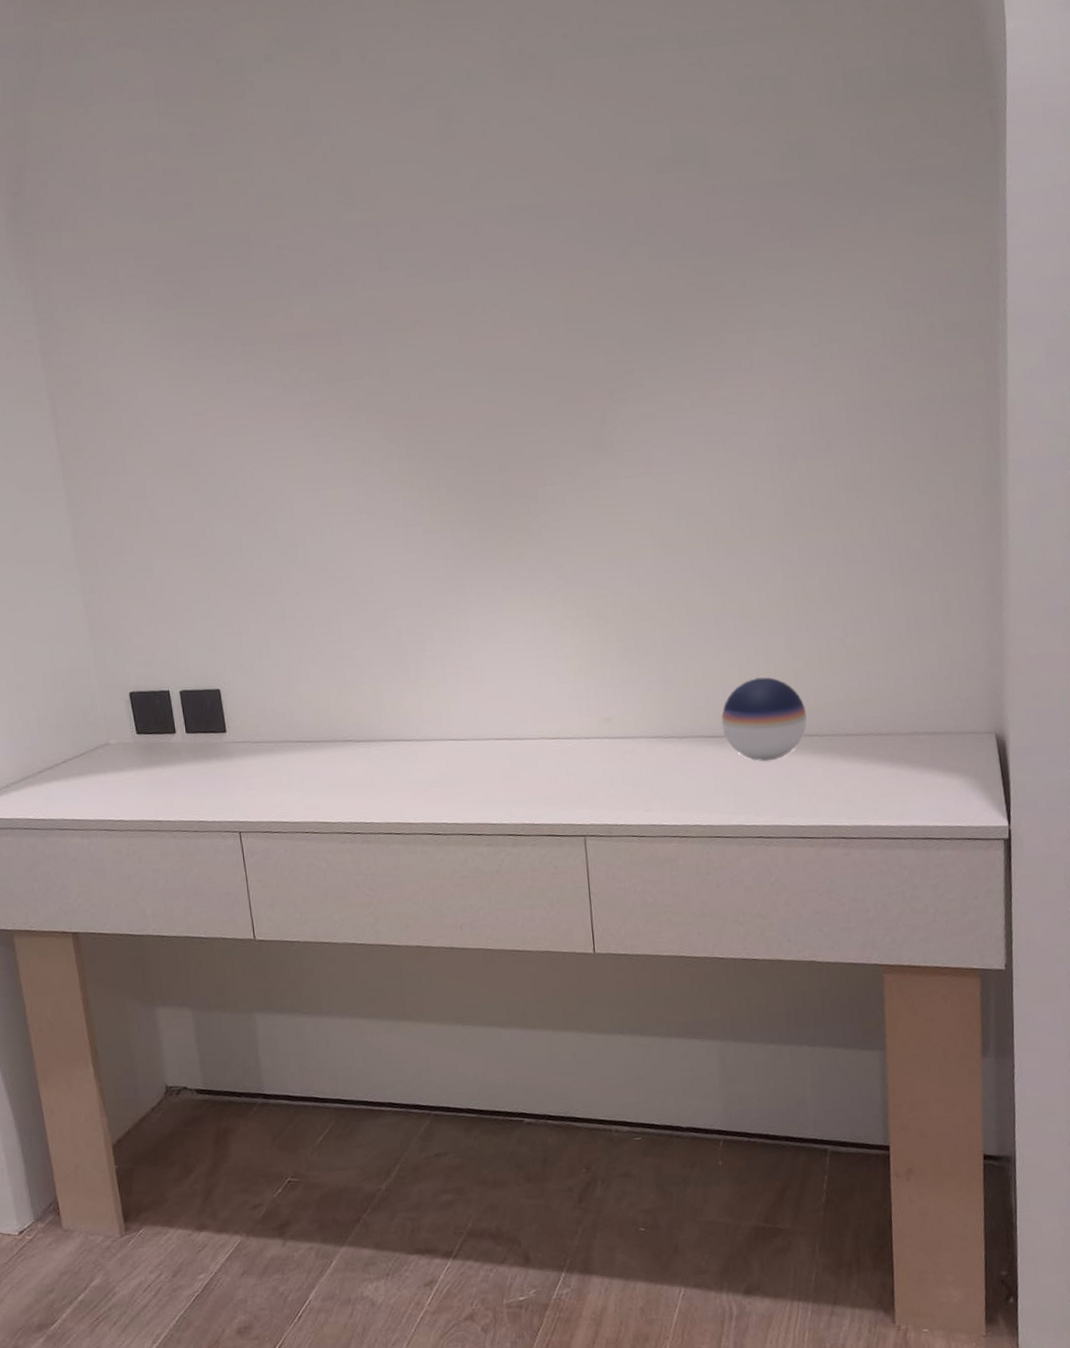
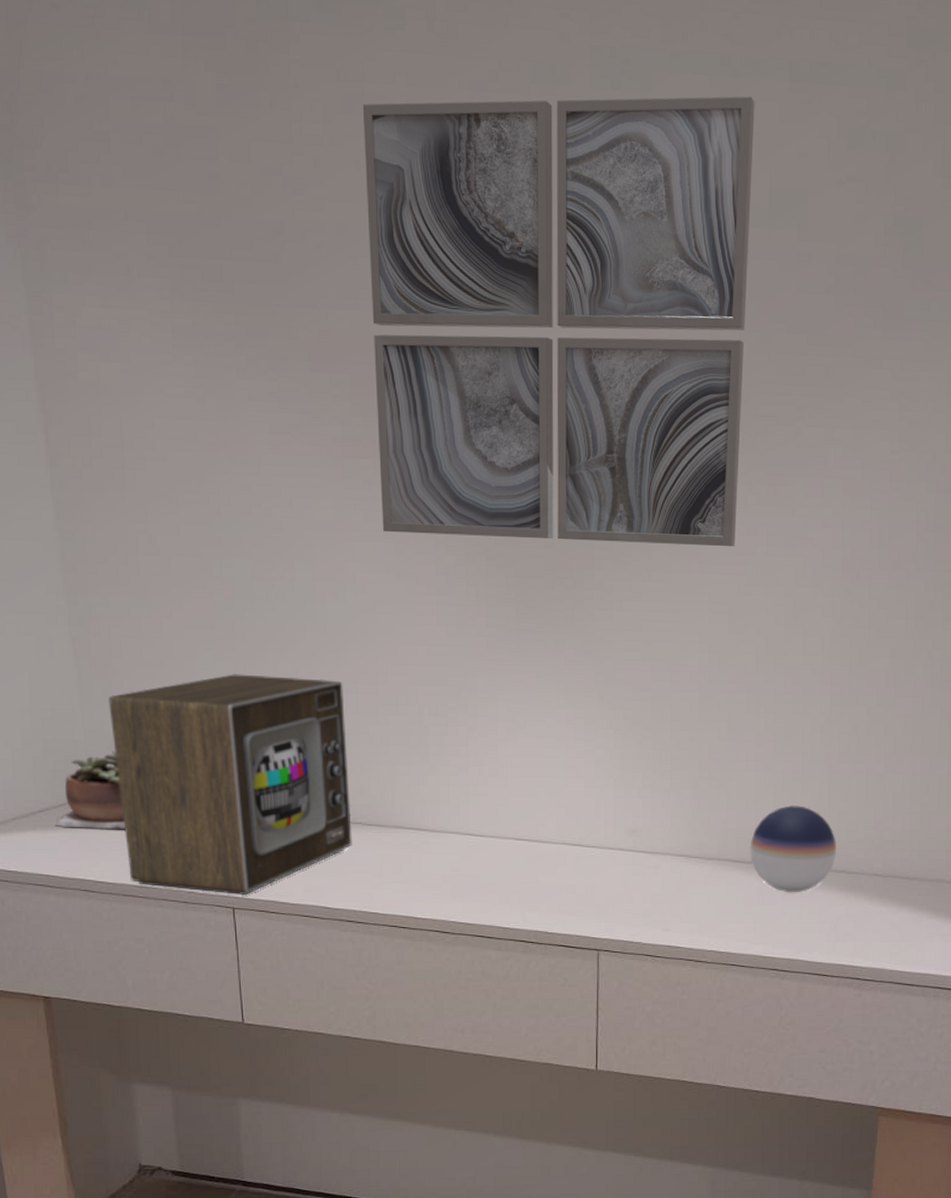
succulent plant: none [76,700,139,775] -> present [54,750,126,830]
wooden box: none [119,614,346,820] -> present [108,674,353,896]
wall art: none [309,67,676,478] -> present [362,96,755,547]

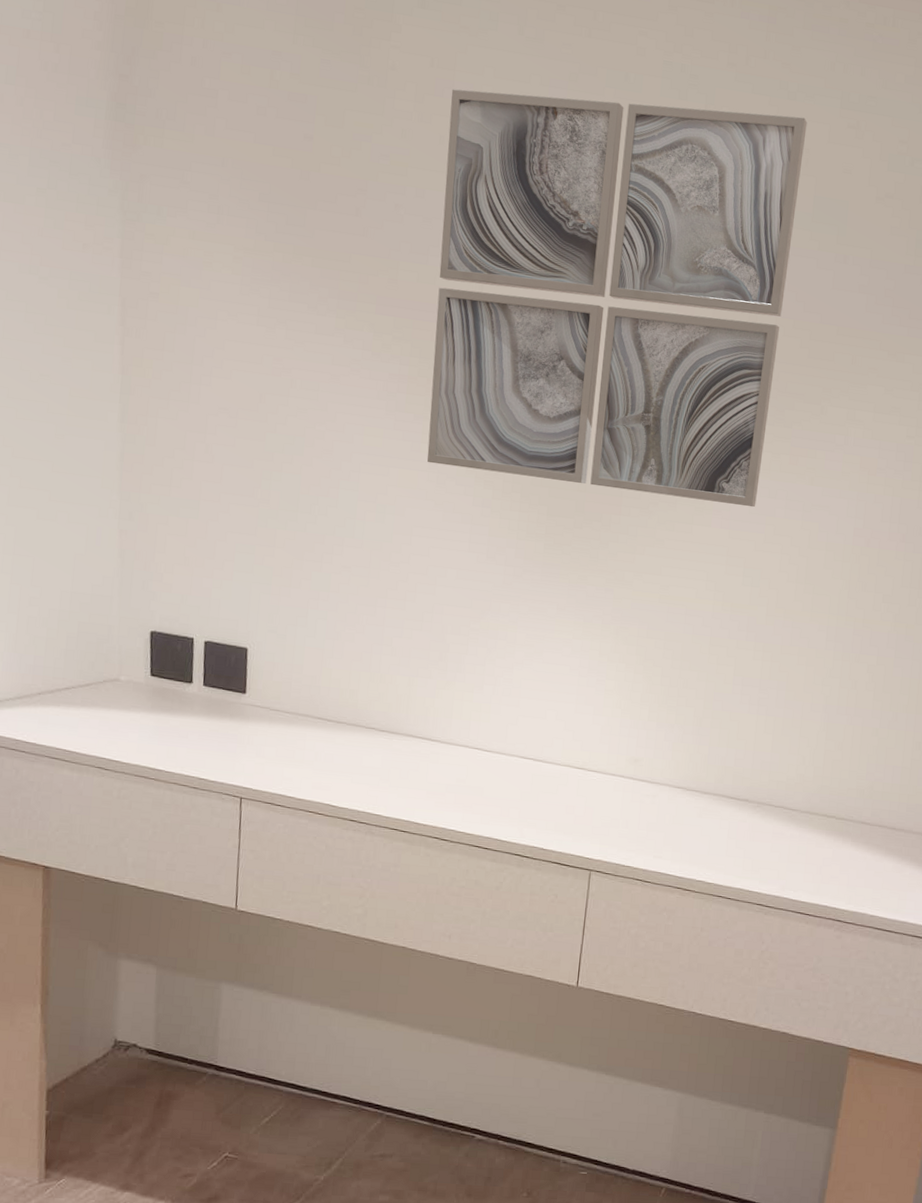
succulent plant: present [54,750,126,830] -> none [78,638,148,714]
wooden box: present [108,674,353,896] -> none [144,578,373,787]
speaker: present [750,805,836,893] -> none [745,750,829,833]

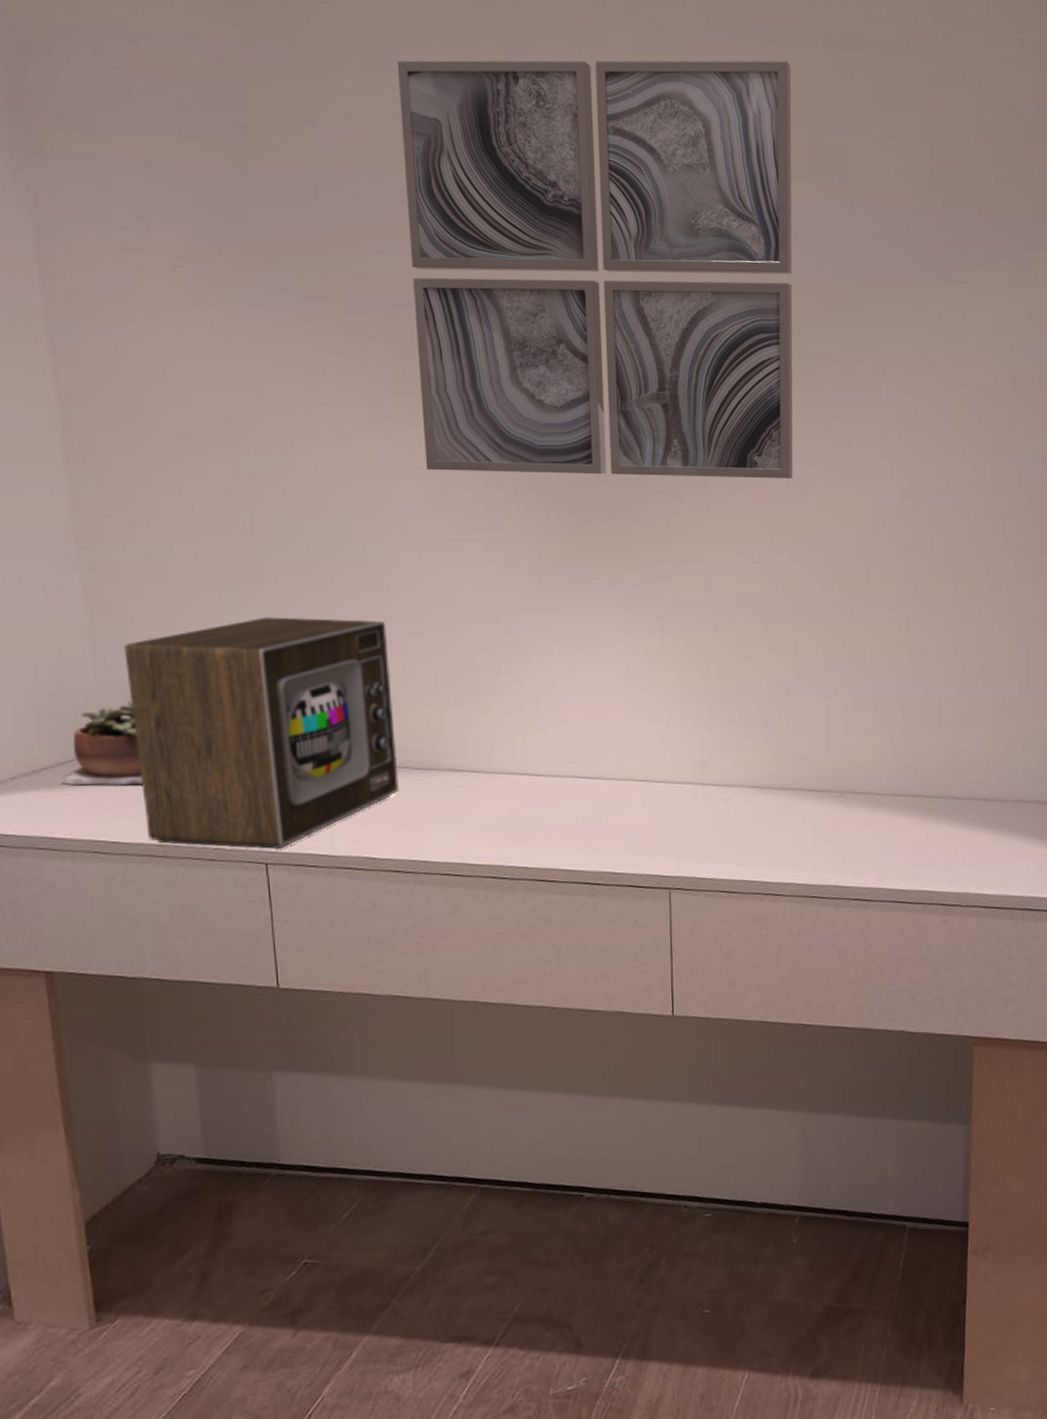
succulent plant: none [78,638,148,714] -> present [60,701,143,786]
wooden box: none [144,578,373,787] -> present [124,617,400,850]

